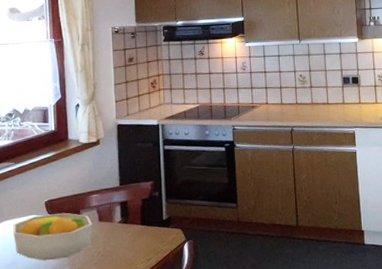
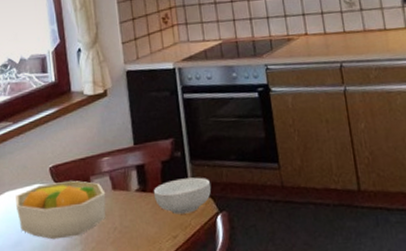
cereal bowl: none [133,212,182,242] -> present [153,177,212,214]

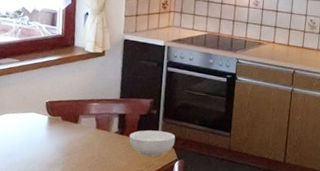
fruit bowl: present [16,180,106,240] -> none [13,114,90,158]

